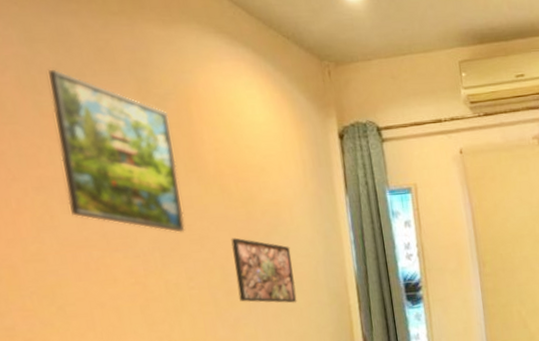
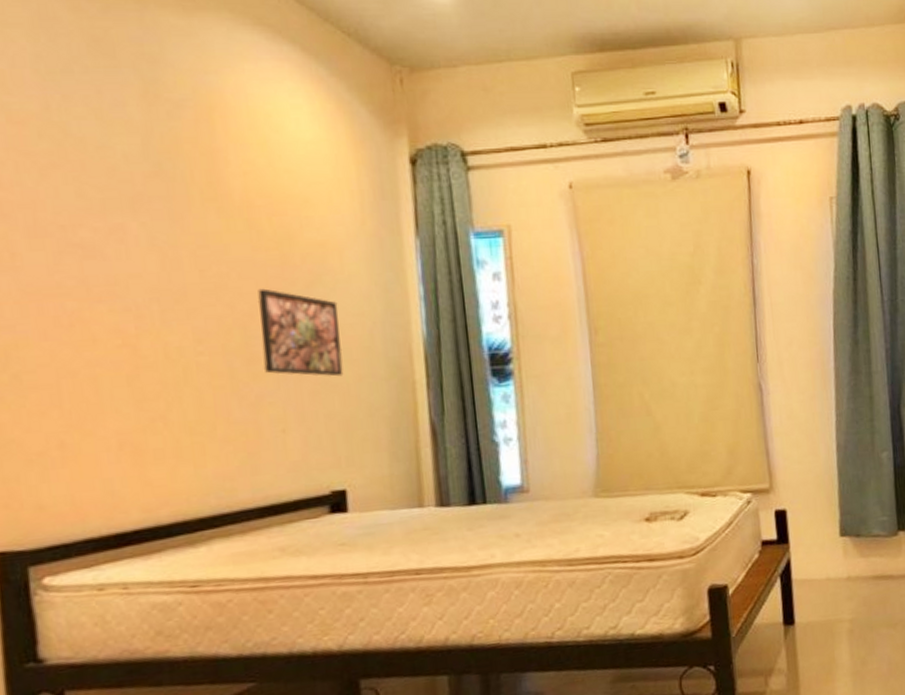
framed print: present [48,69,185,233] -> none [23,62,196,280]

